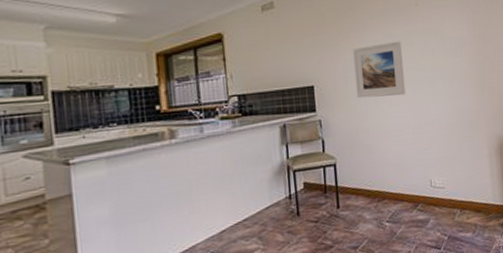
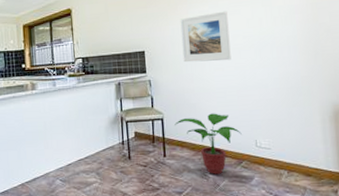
potted plant: none [348,154,417,222] -> present [175,113,242,174]

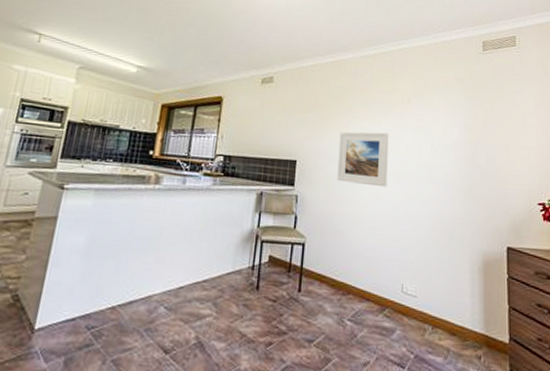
potted plant: present [175,113,242,174] -> none [316,245,388,322]

